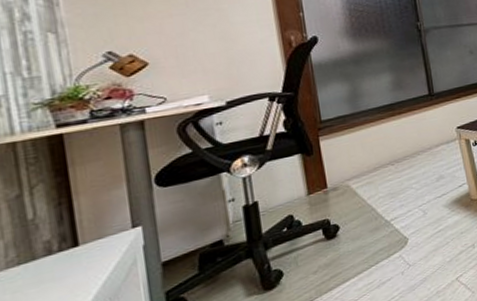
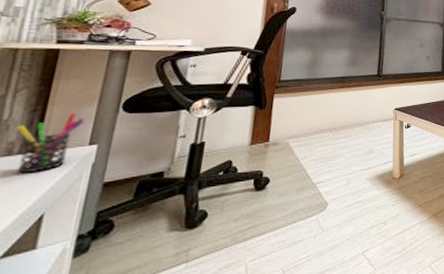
pen holder: none [47,198,119,271] -> present [16,113,86,174]

